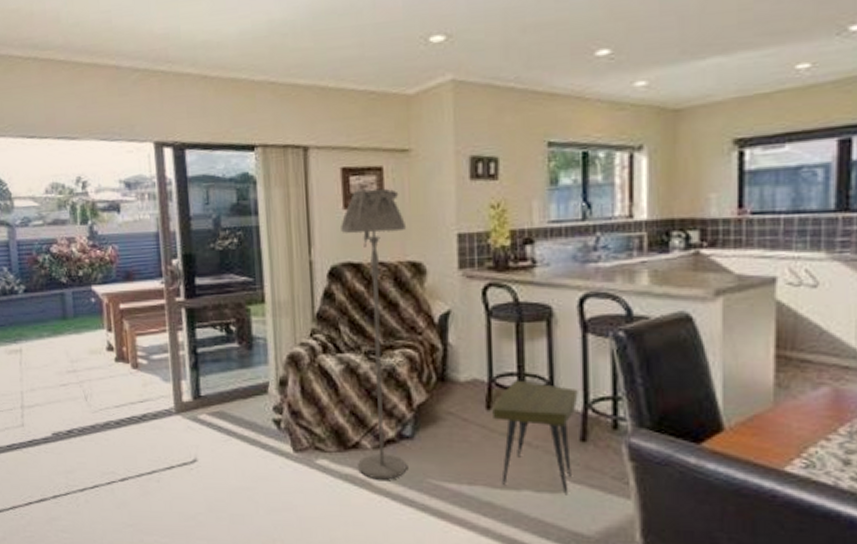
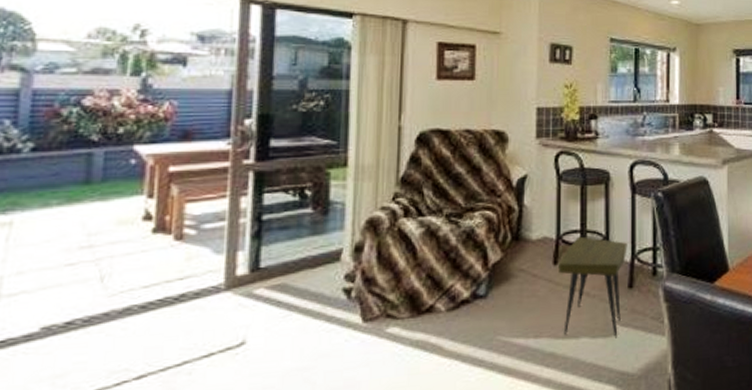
floor lamp: present [341,188,407,480] -> none [430,63,494,343]

